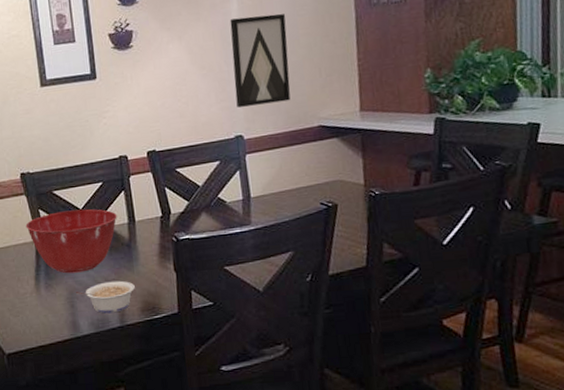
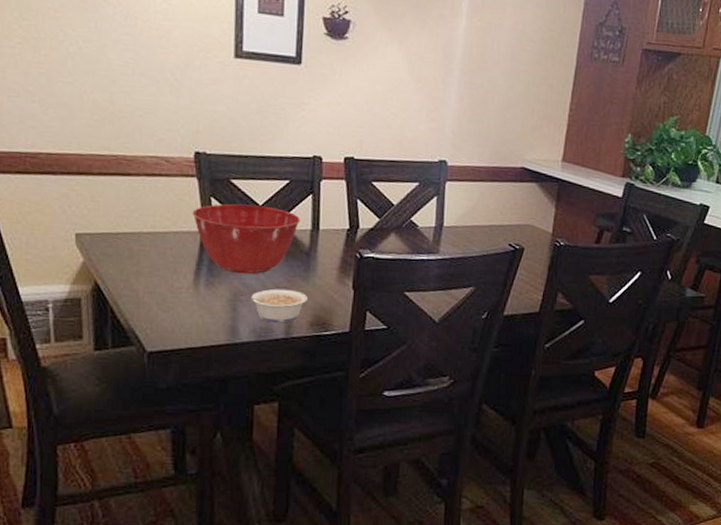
wall art: present [229,13,291,108] -> none [446,36,511,136]

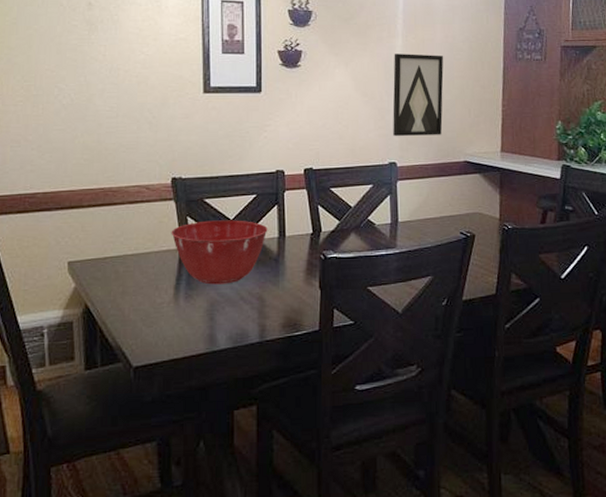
legume: present [239,288,307,323] -> none [216,295,278,328]
wall art: none [446,36,511,136] -> present [393,54,444,136]

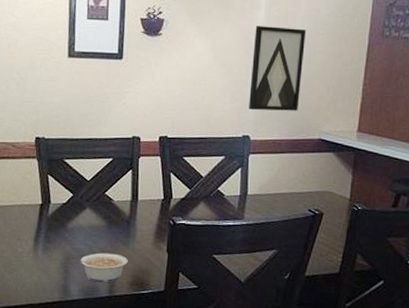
mixing bowl: present [171,220,268,285] -> none [33,180,122,241]
legume: none [216,295,278,328] -> present [70,252,128,283]

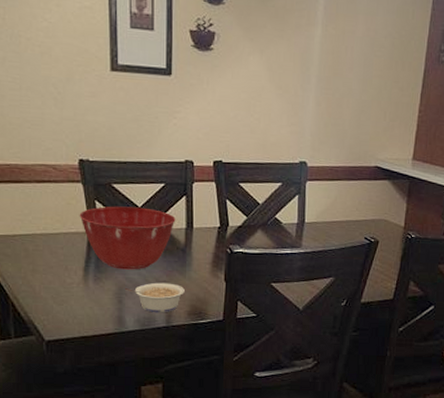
mixing bowl: none [33,180,122,241] -> present [79,206,176,270]
wall art: present [249,26,307,111] -> none [305,44,364,137]

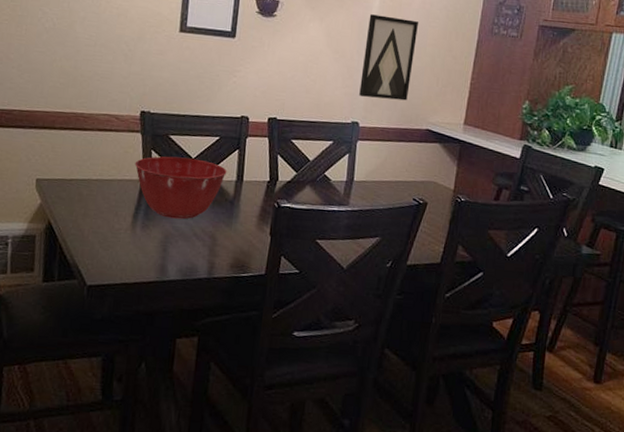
legume: present [124,282,185,313] -> none [170,232,229,264]
wall art: none [305,44,364,137] -> present [359,14,419,101]

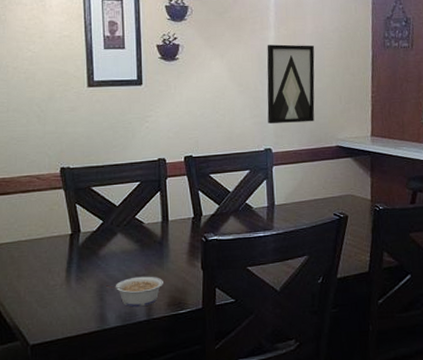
mixing bowl: present [135,156,227,220] -> none [61,206,152,267]
legume: none [170,232,229,264] -> present [105,276,163,308]

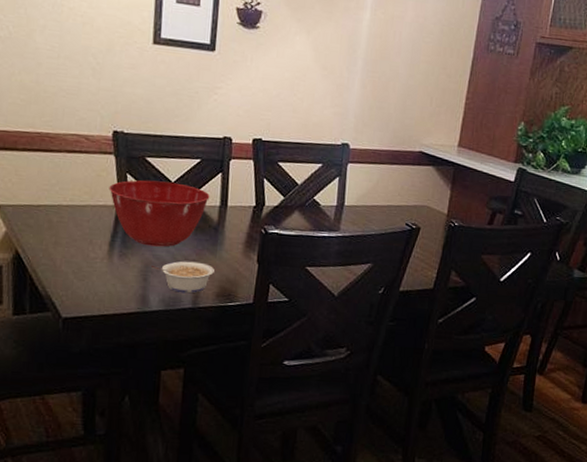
mixing bowl: none [61,206,152,267] -> present [109,180,210,247]
wall art: present [267,44,315,123] -> none [349,27,412,121]

